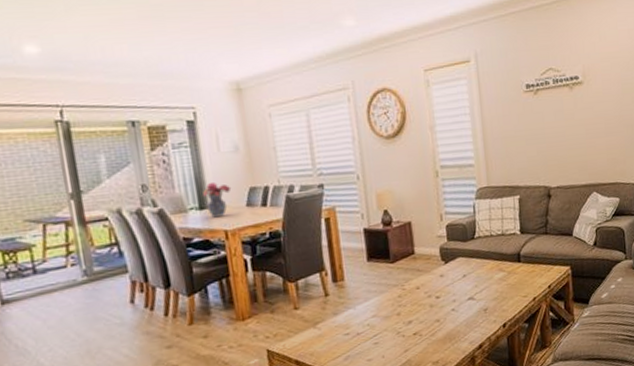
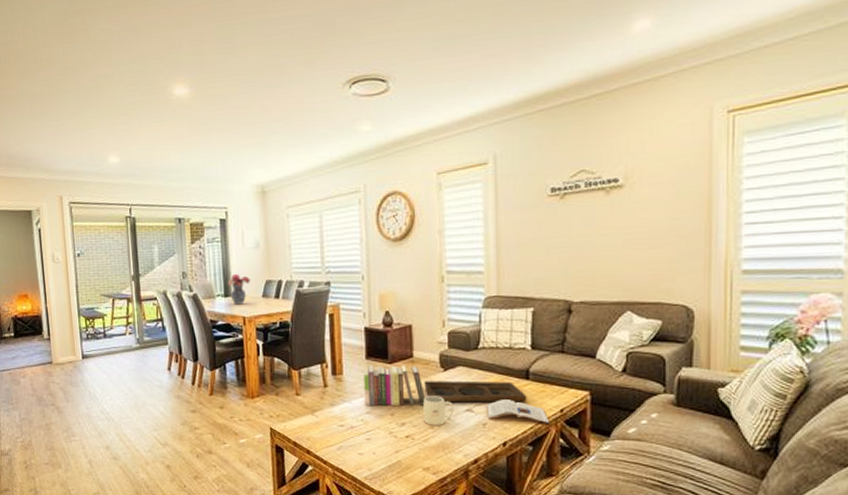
books: none [365,262,430,309] -> present [363,365,425,405]
decorative tray: none [427,266,520,295] -> present [424,381,527,402]
mug: none [427,288,458,319] -> present [422,396,455,425]
magazine: none [486,283,541,305] -> present [487,399,550,424]

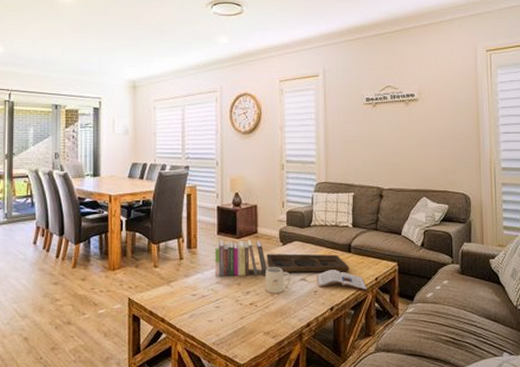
flower arrangement: present [228,273,251,305] -> none [98,156,119,184]

